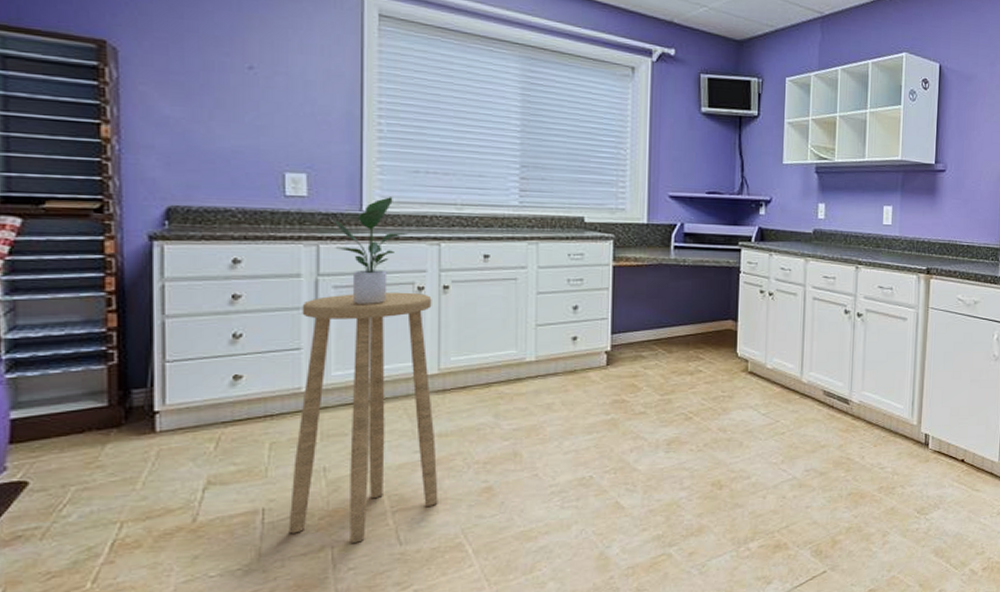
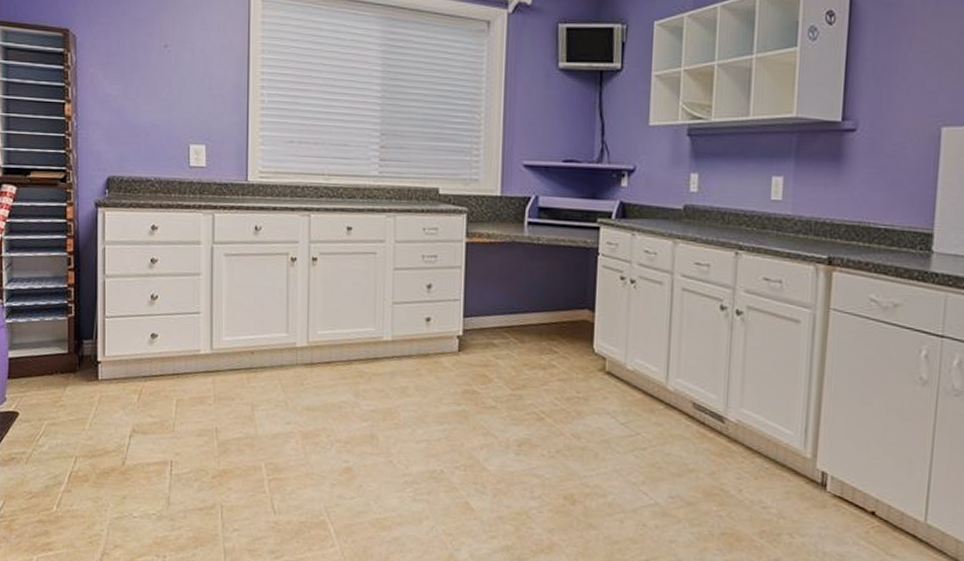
stool: present [288,292,438,543] -> none [189,261,306,505]
potted plant: present [333,197,408,306] -> none [225,167,284,274]

